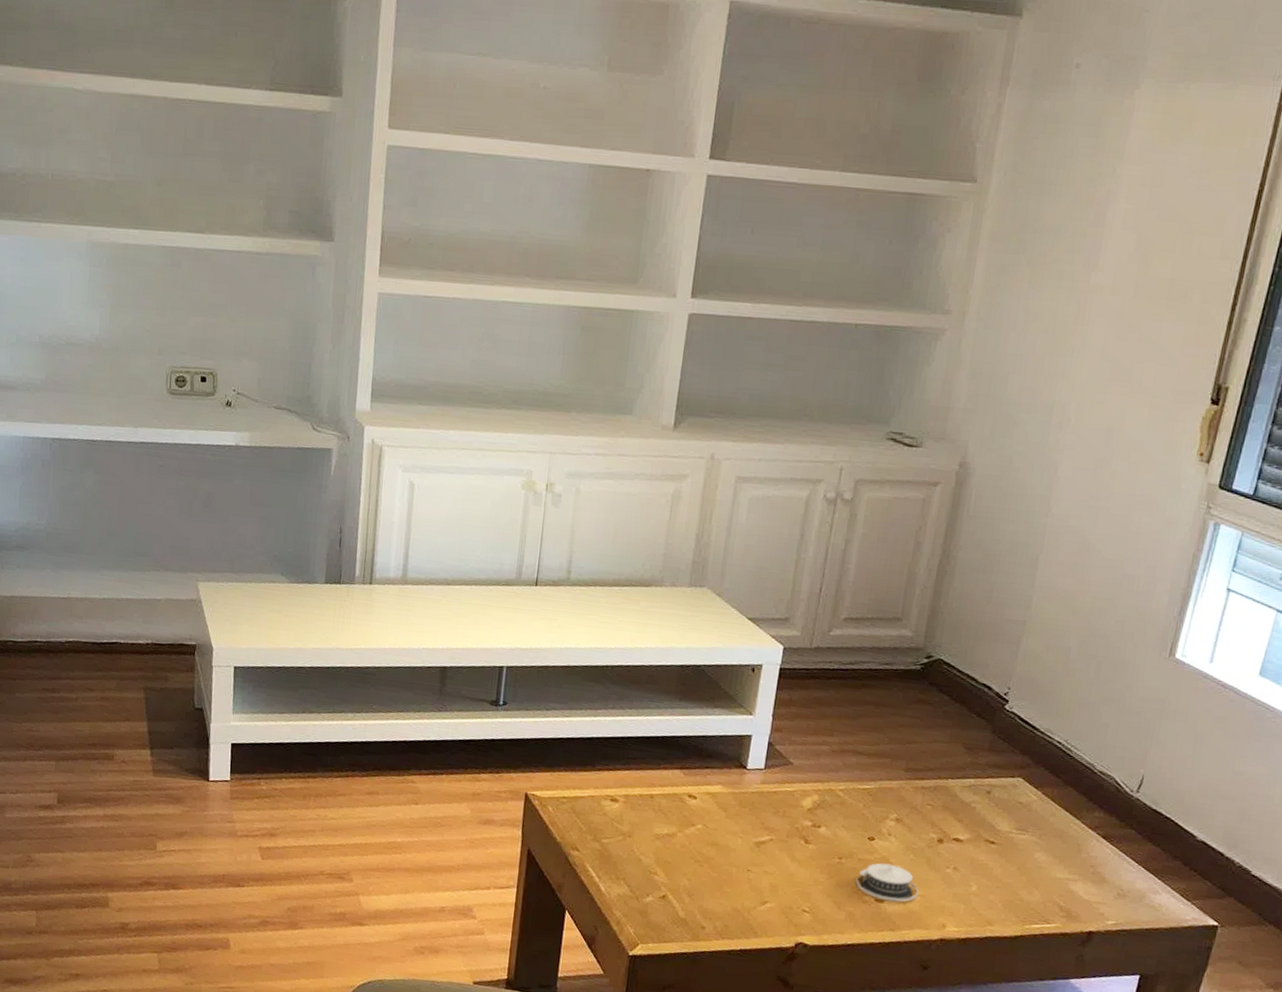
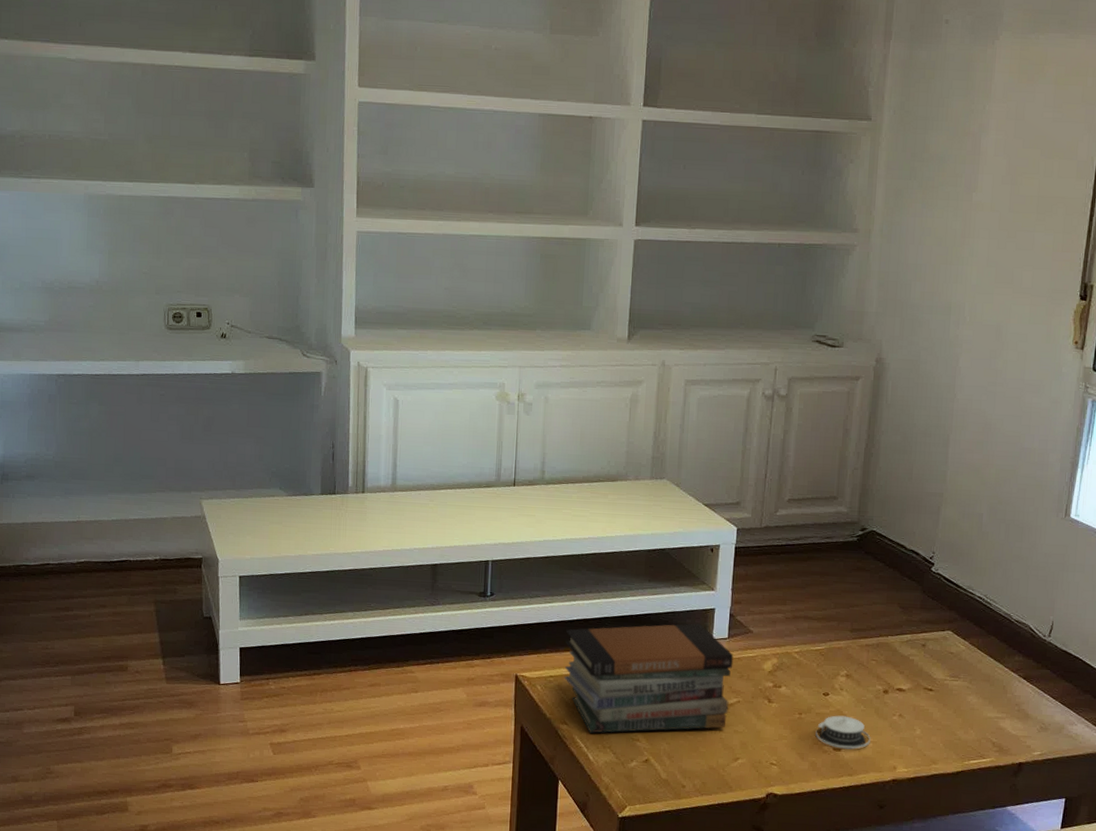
book stack: none [578,747,770,868] -> present [564,623,734,733]

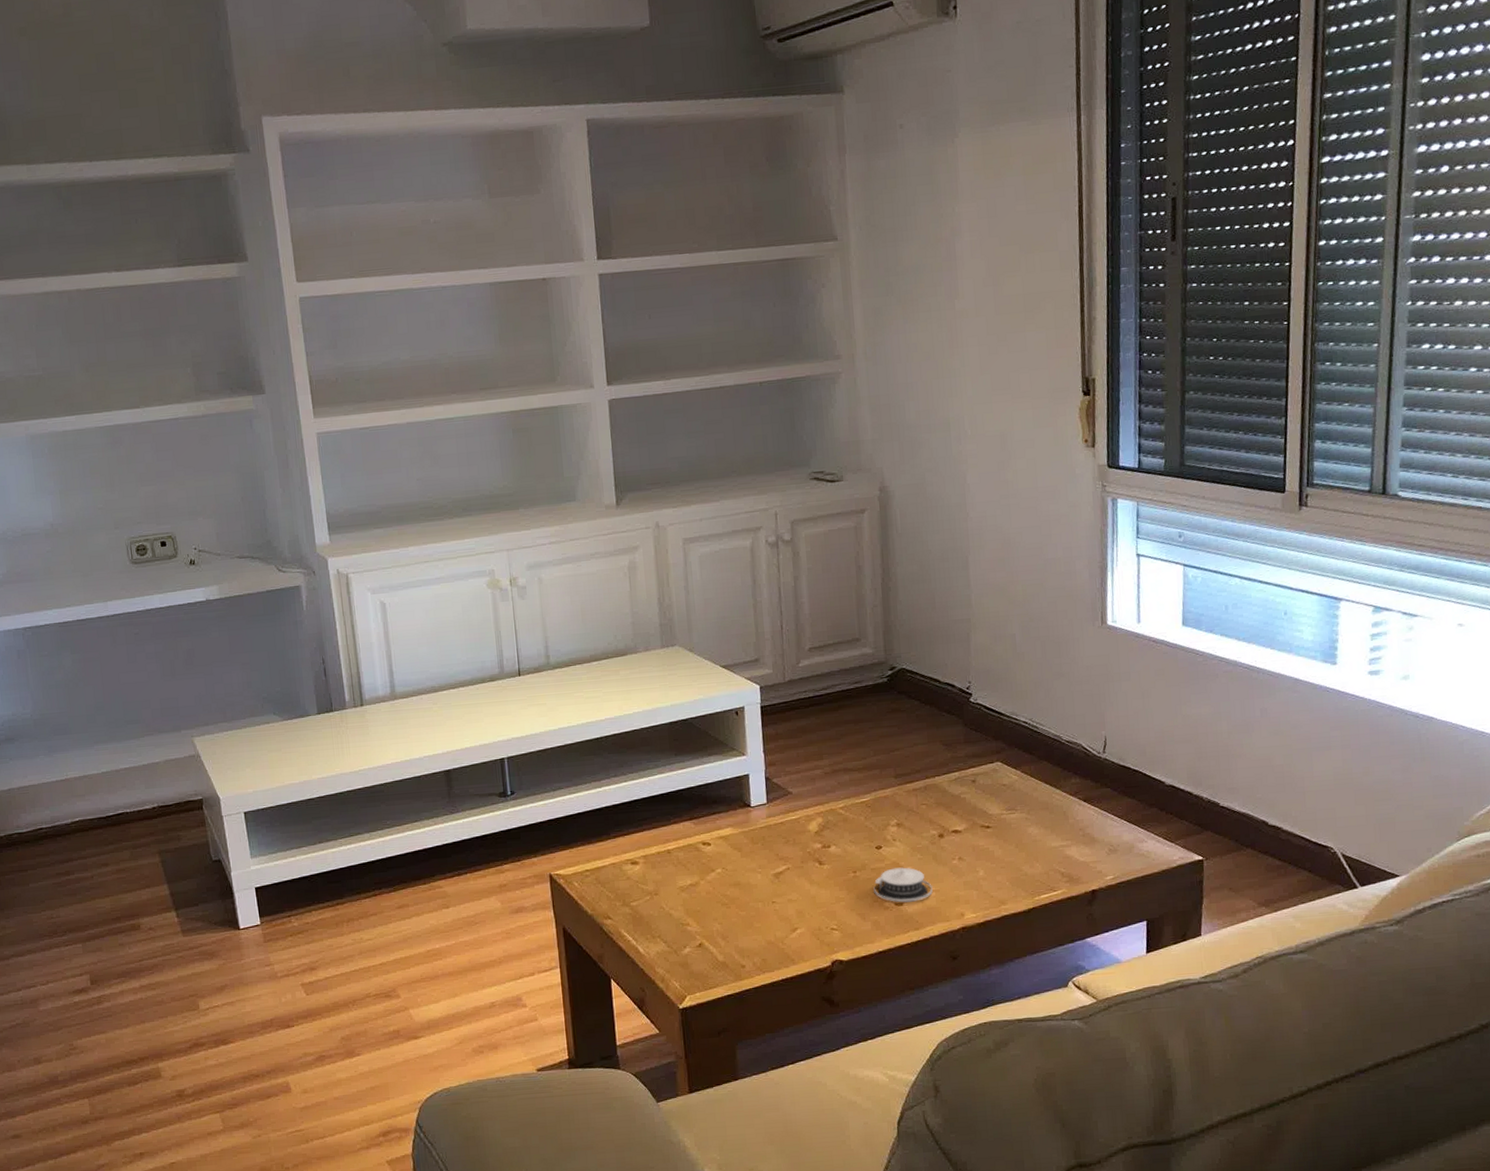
book stack: present [564,623,734,733] -> none [596,792,779,924]

